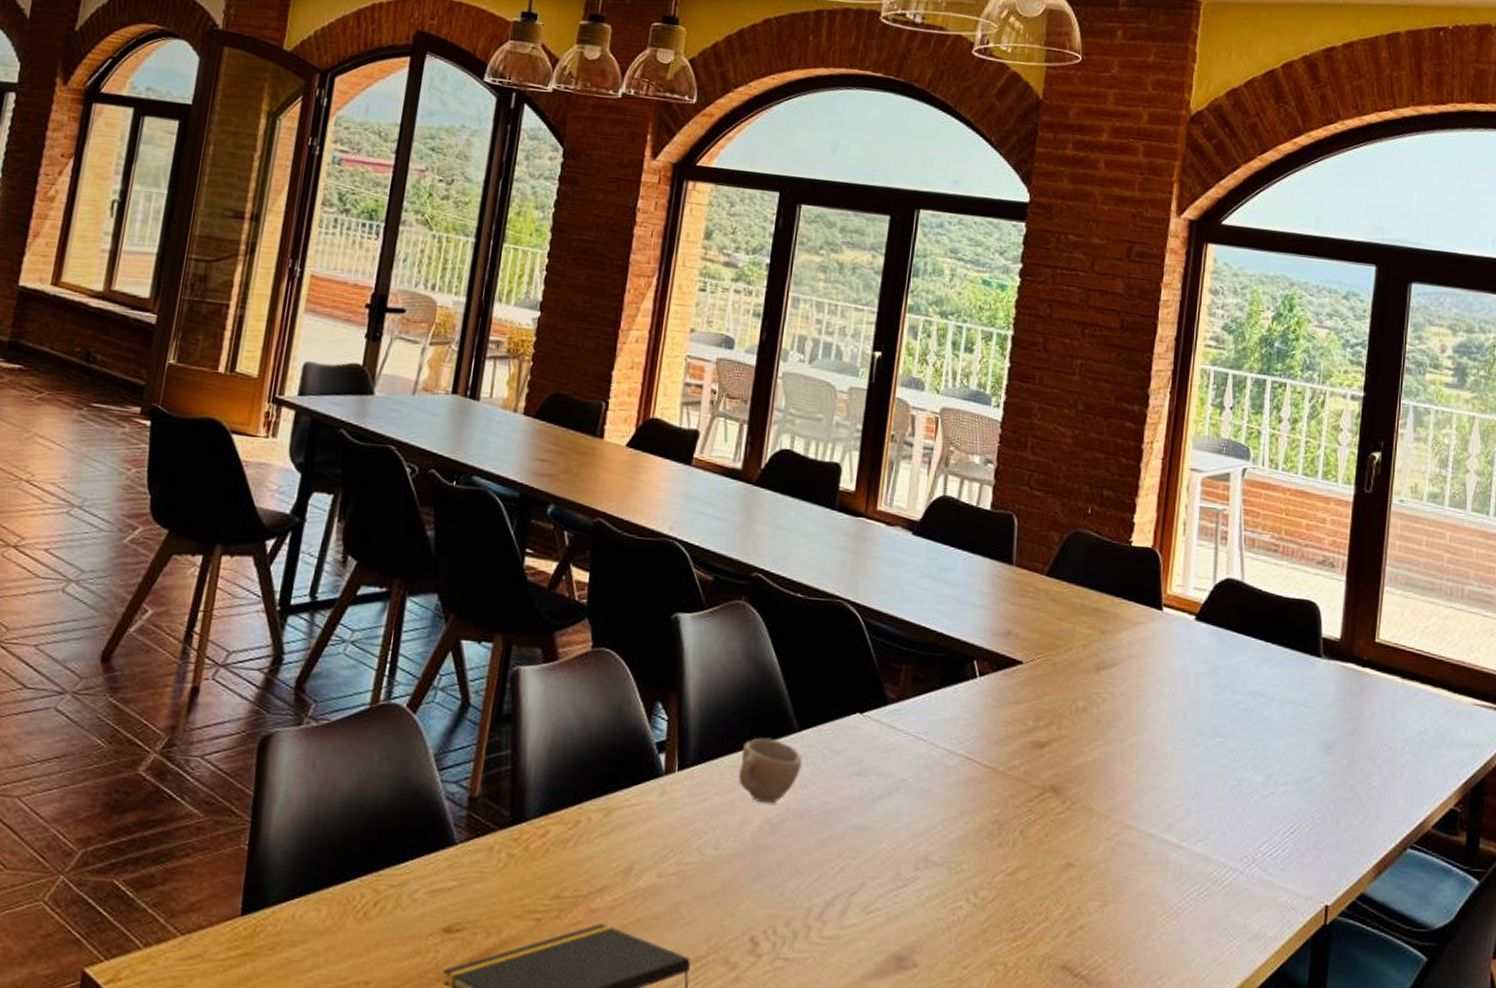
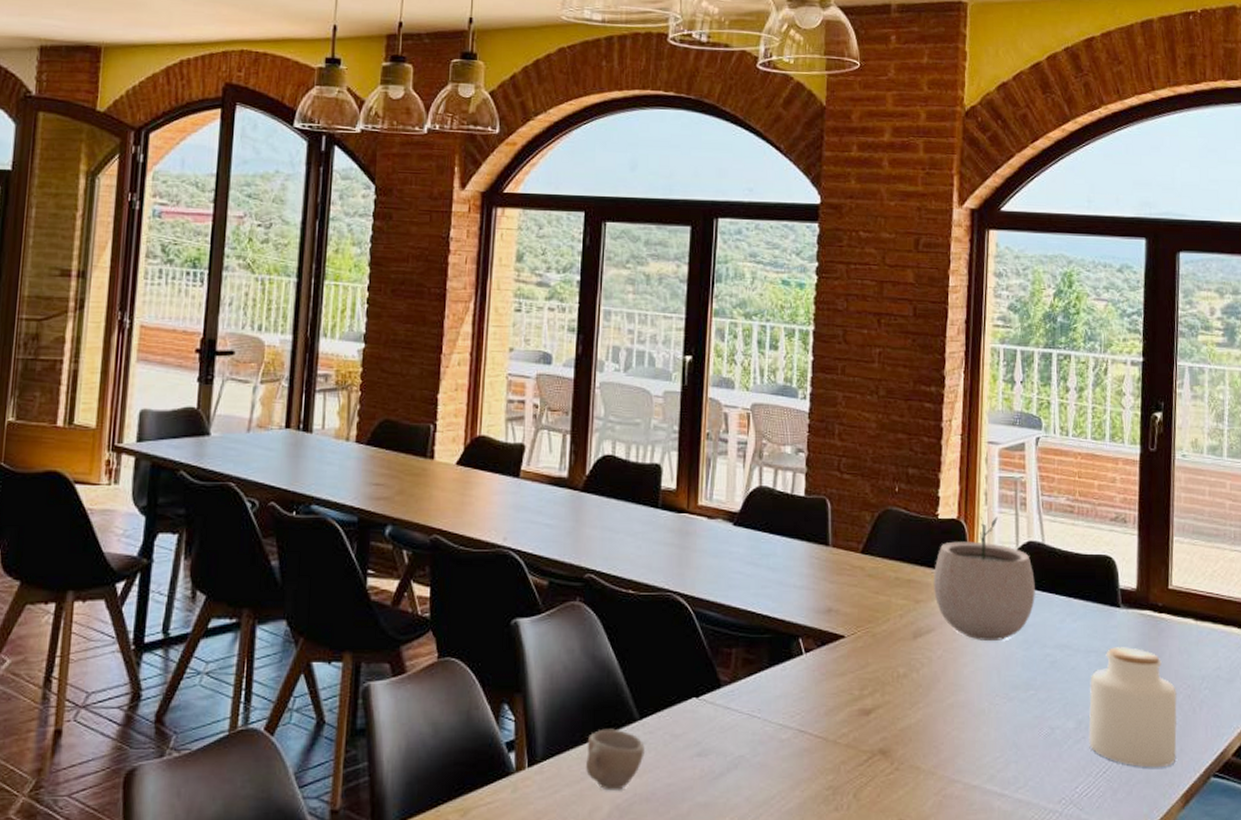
plant pot: none [1121,544,1232,682] -> present [933,513,1036,642]
jar: none [1277,699,1376,834] -> present [1089,647,1178,768]

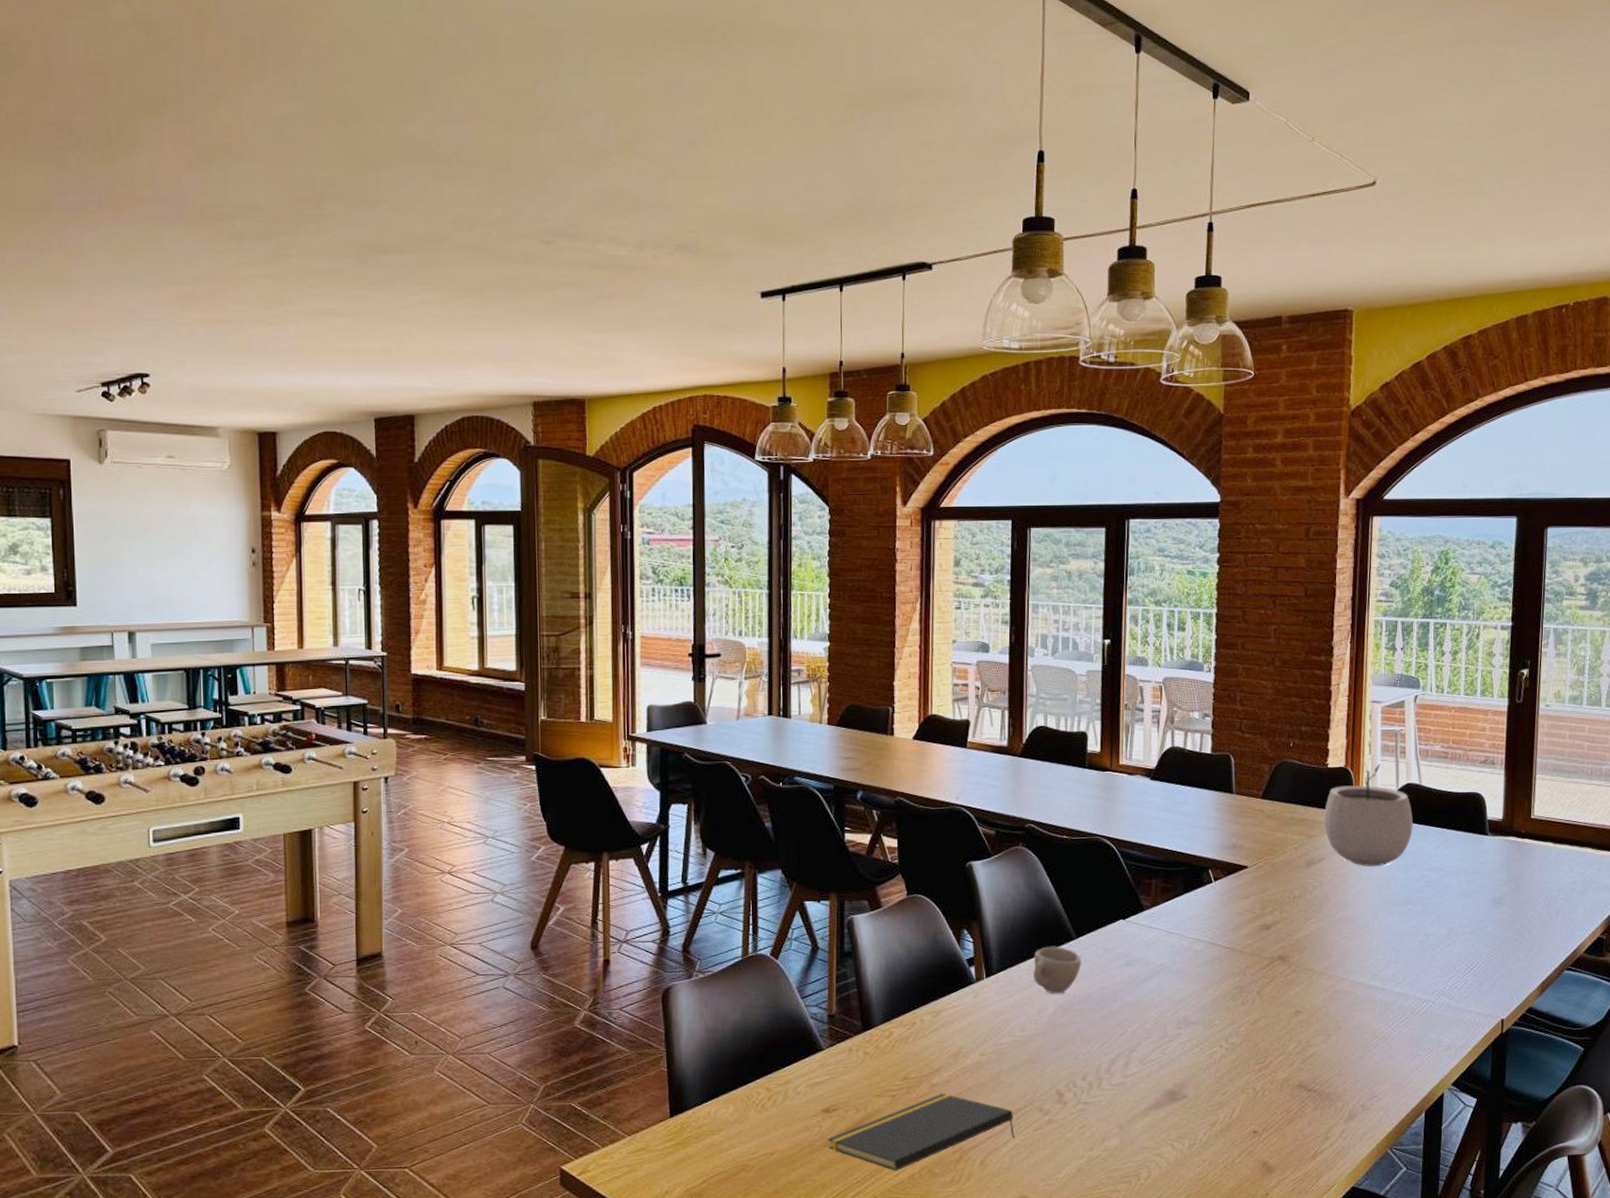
jar: present [1089,647,1178,768] -> none [1458,867,1536,965]

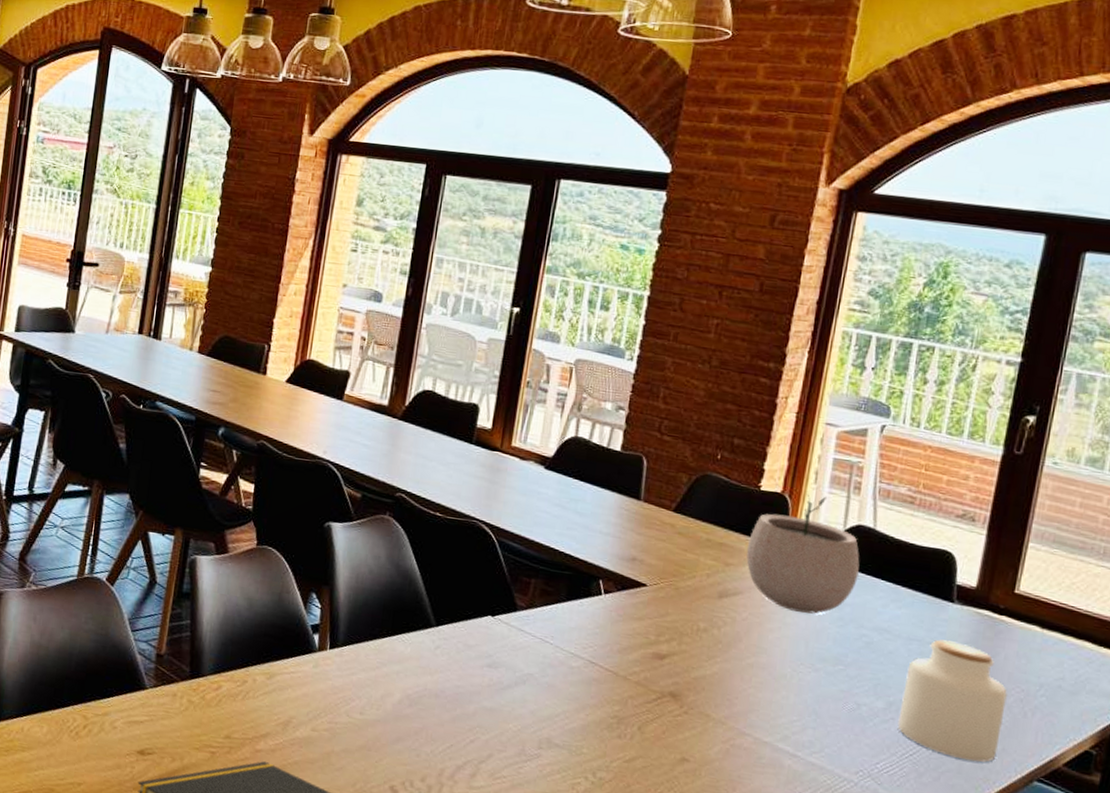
cup: present [1033,946,1082,994] -> none [382,628,439,683]
jar: none [1458,867,1536,965] -> present [898,639,1007,763]

